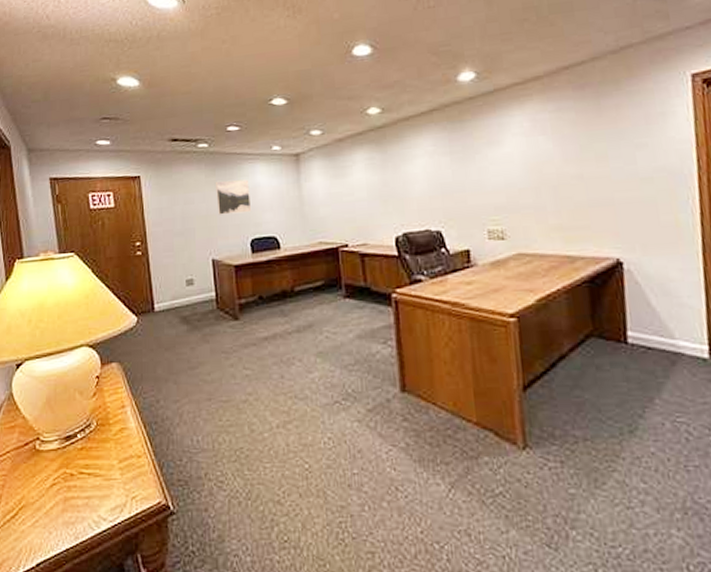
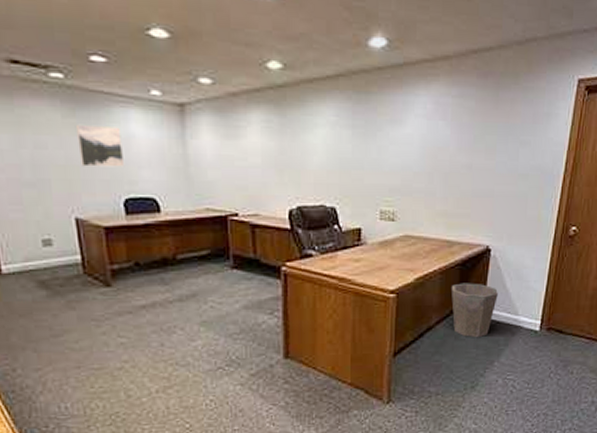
waste bin: none [582,301,643,368] -> present [451,283,498,338]

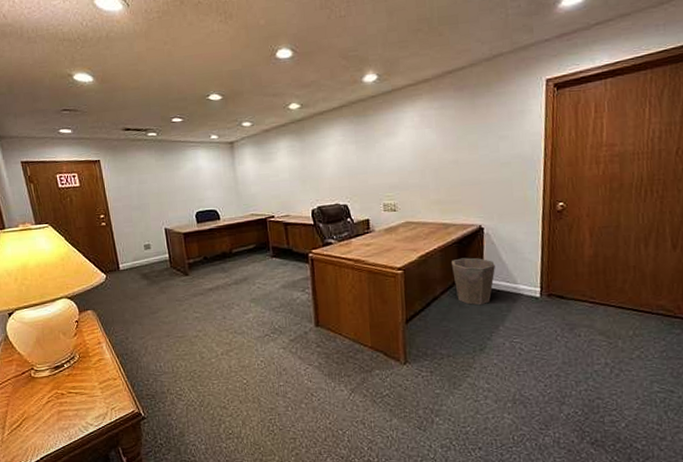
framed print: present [76,124,125,167] -> none [165,163,196,193]

